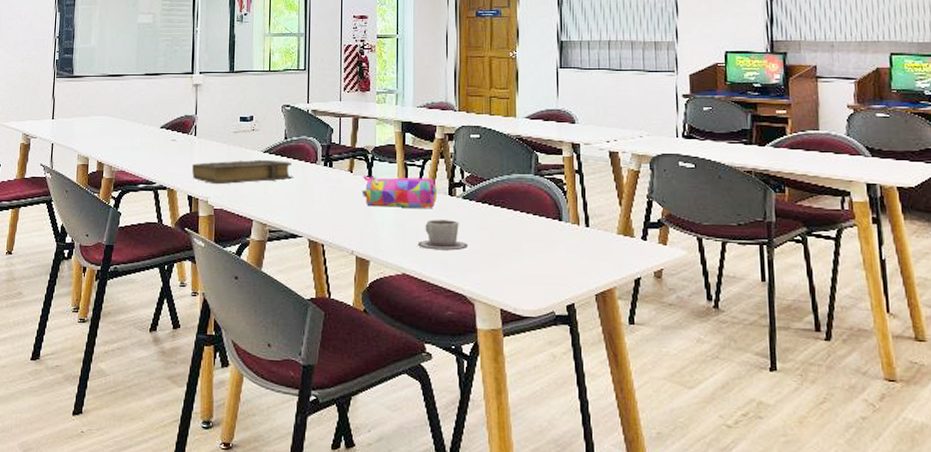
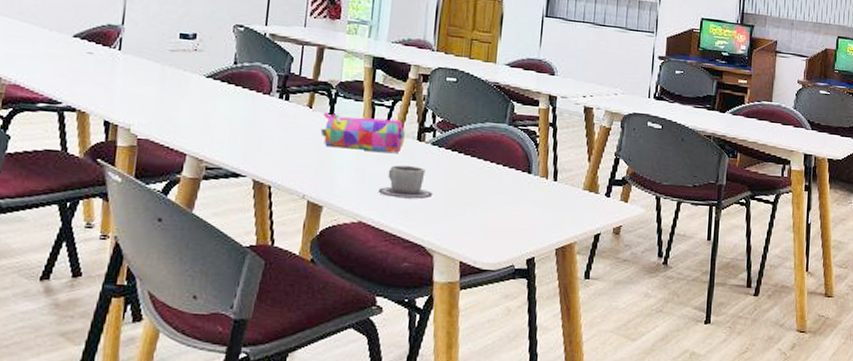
book: present [192,159,294,185] -> none [111,82,241,112]

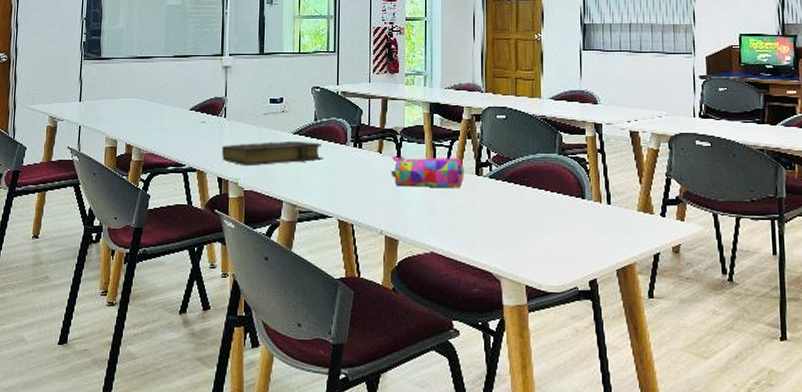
book: none [111,82,241,112] -> present [222,141,323,166]
cup: present [377,165,433,199] -> none [445,199,495,229]

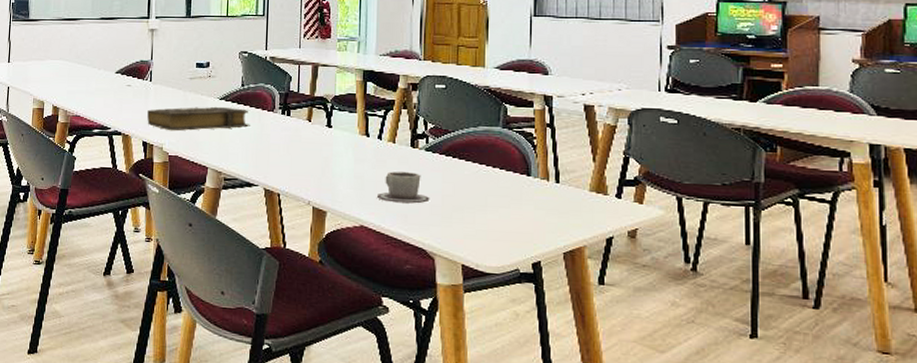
pencil case: present [391,155,464,187] -> none [320,124,398,160]
cup: none [445,199,495,229] -> present [376,172,430,204]

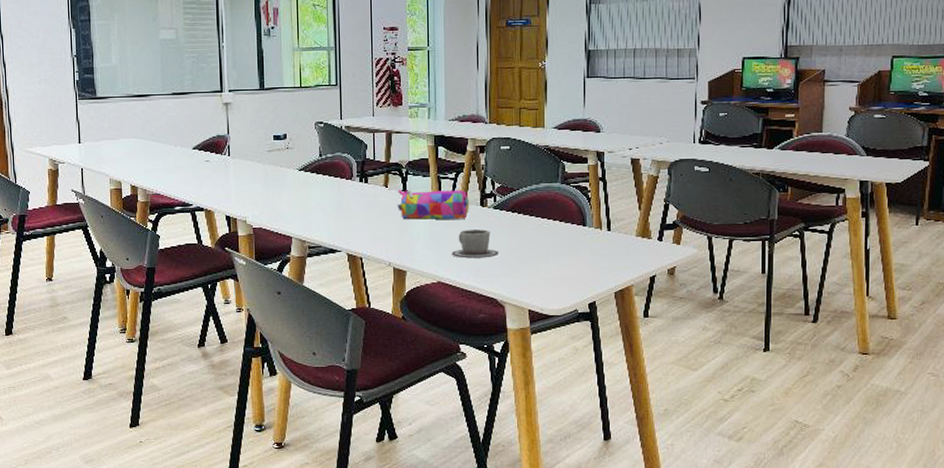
book: present [147,106,250,131] -> none [228,177,330,204]
pencil case: none [320,124,398,160] -> present [397,189,469,220]

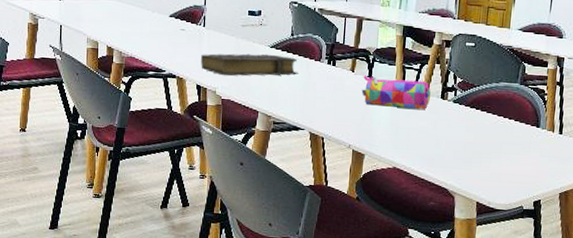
book: none [228,177,330,204] -> present [201,53,298,77]
cup: present [451,230,499,259] -> none [408,120,455,149]

